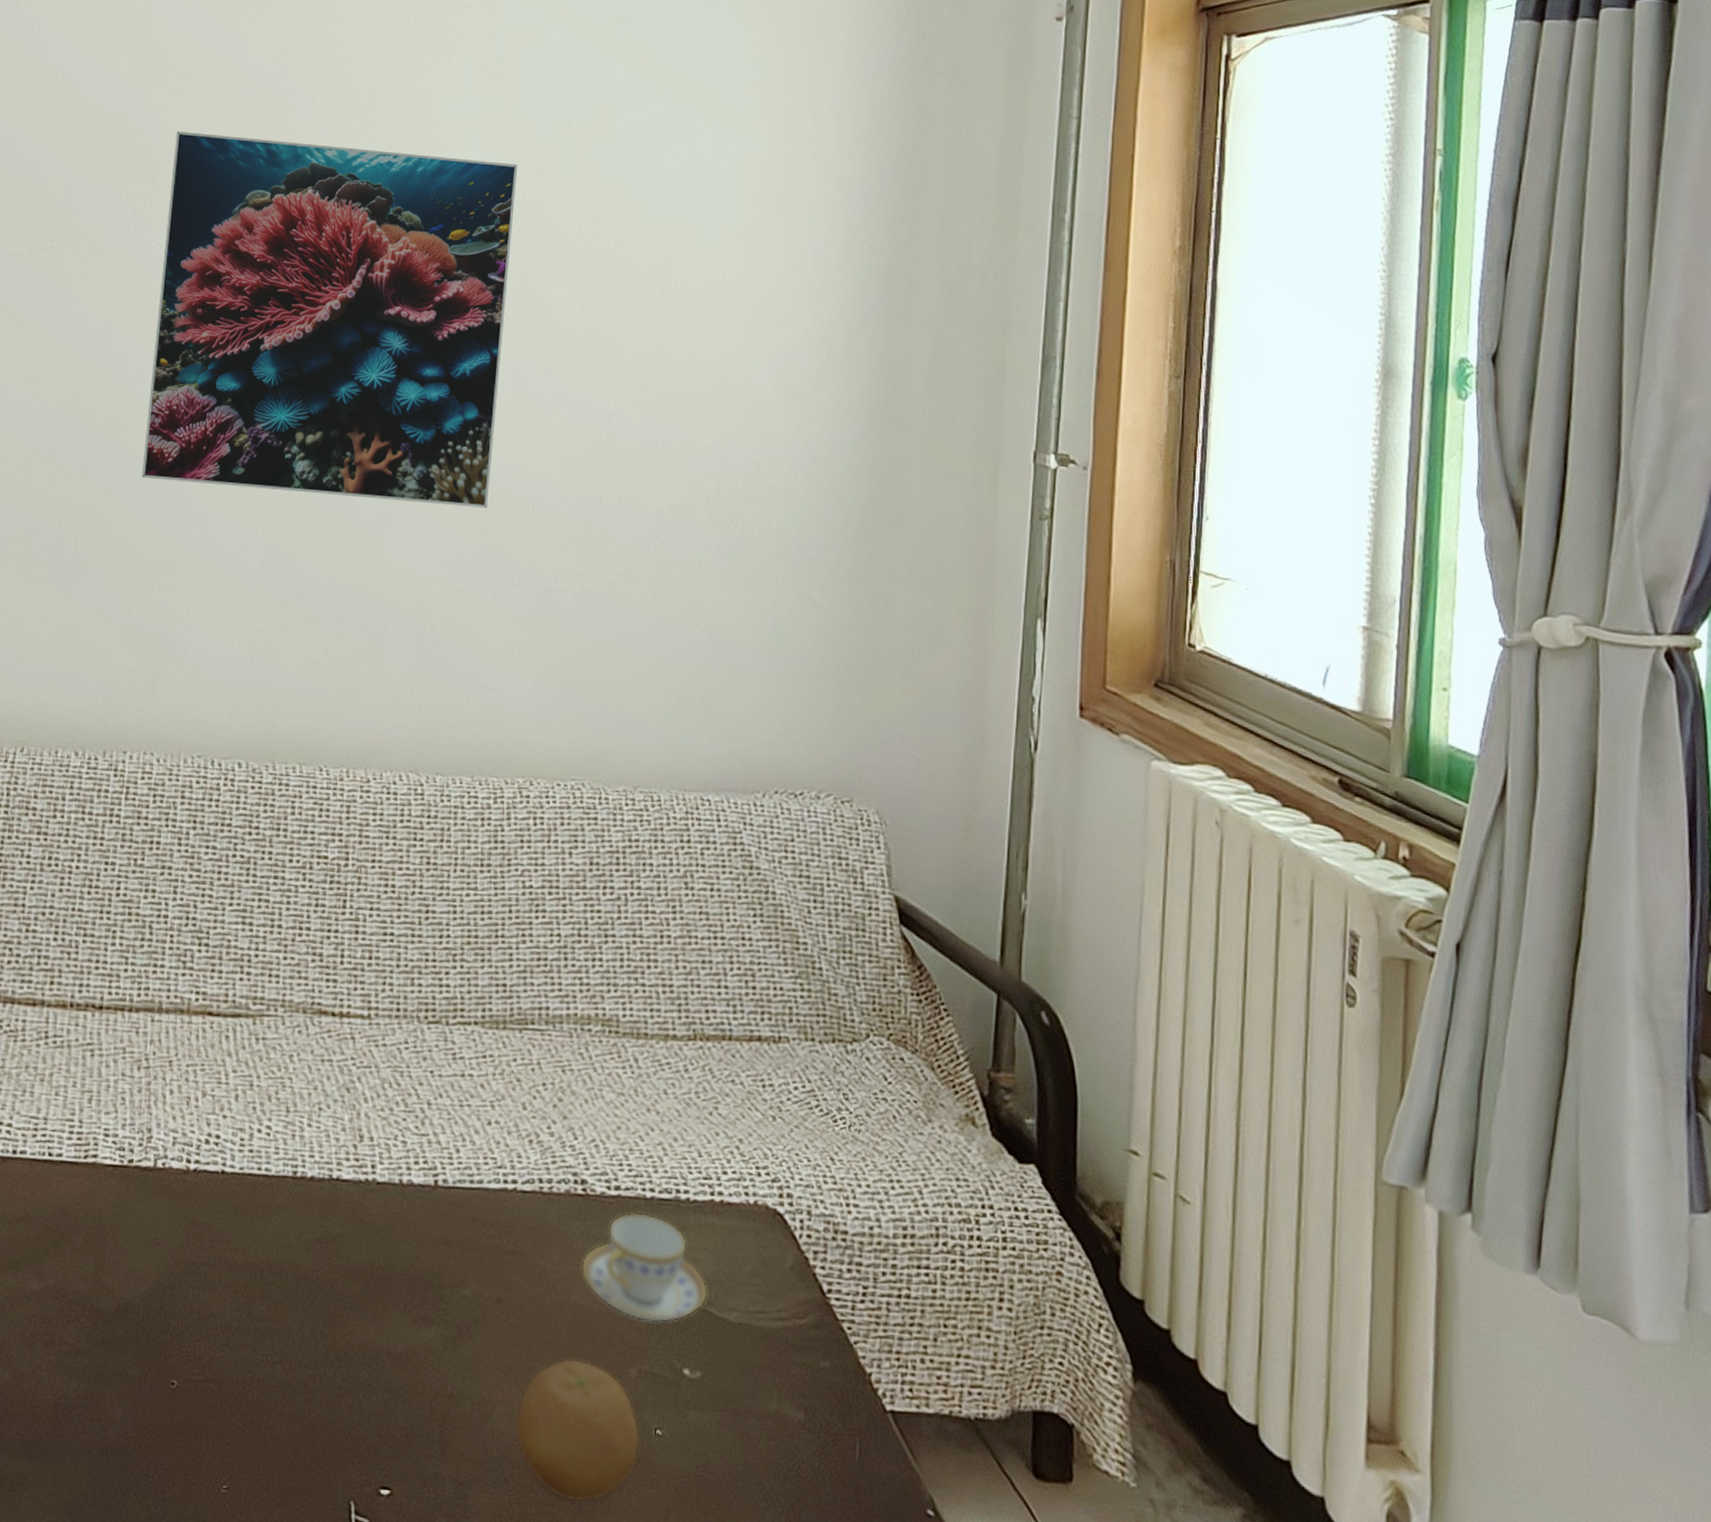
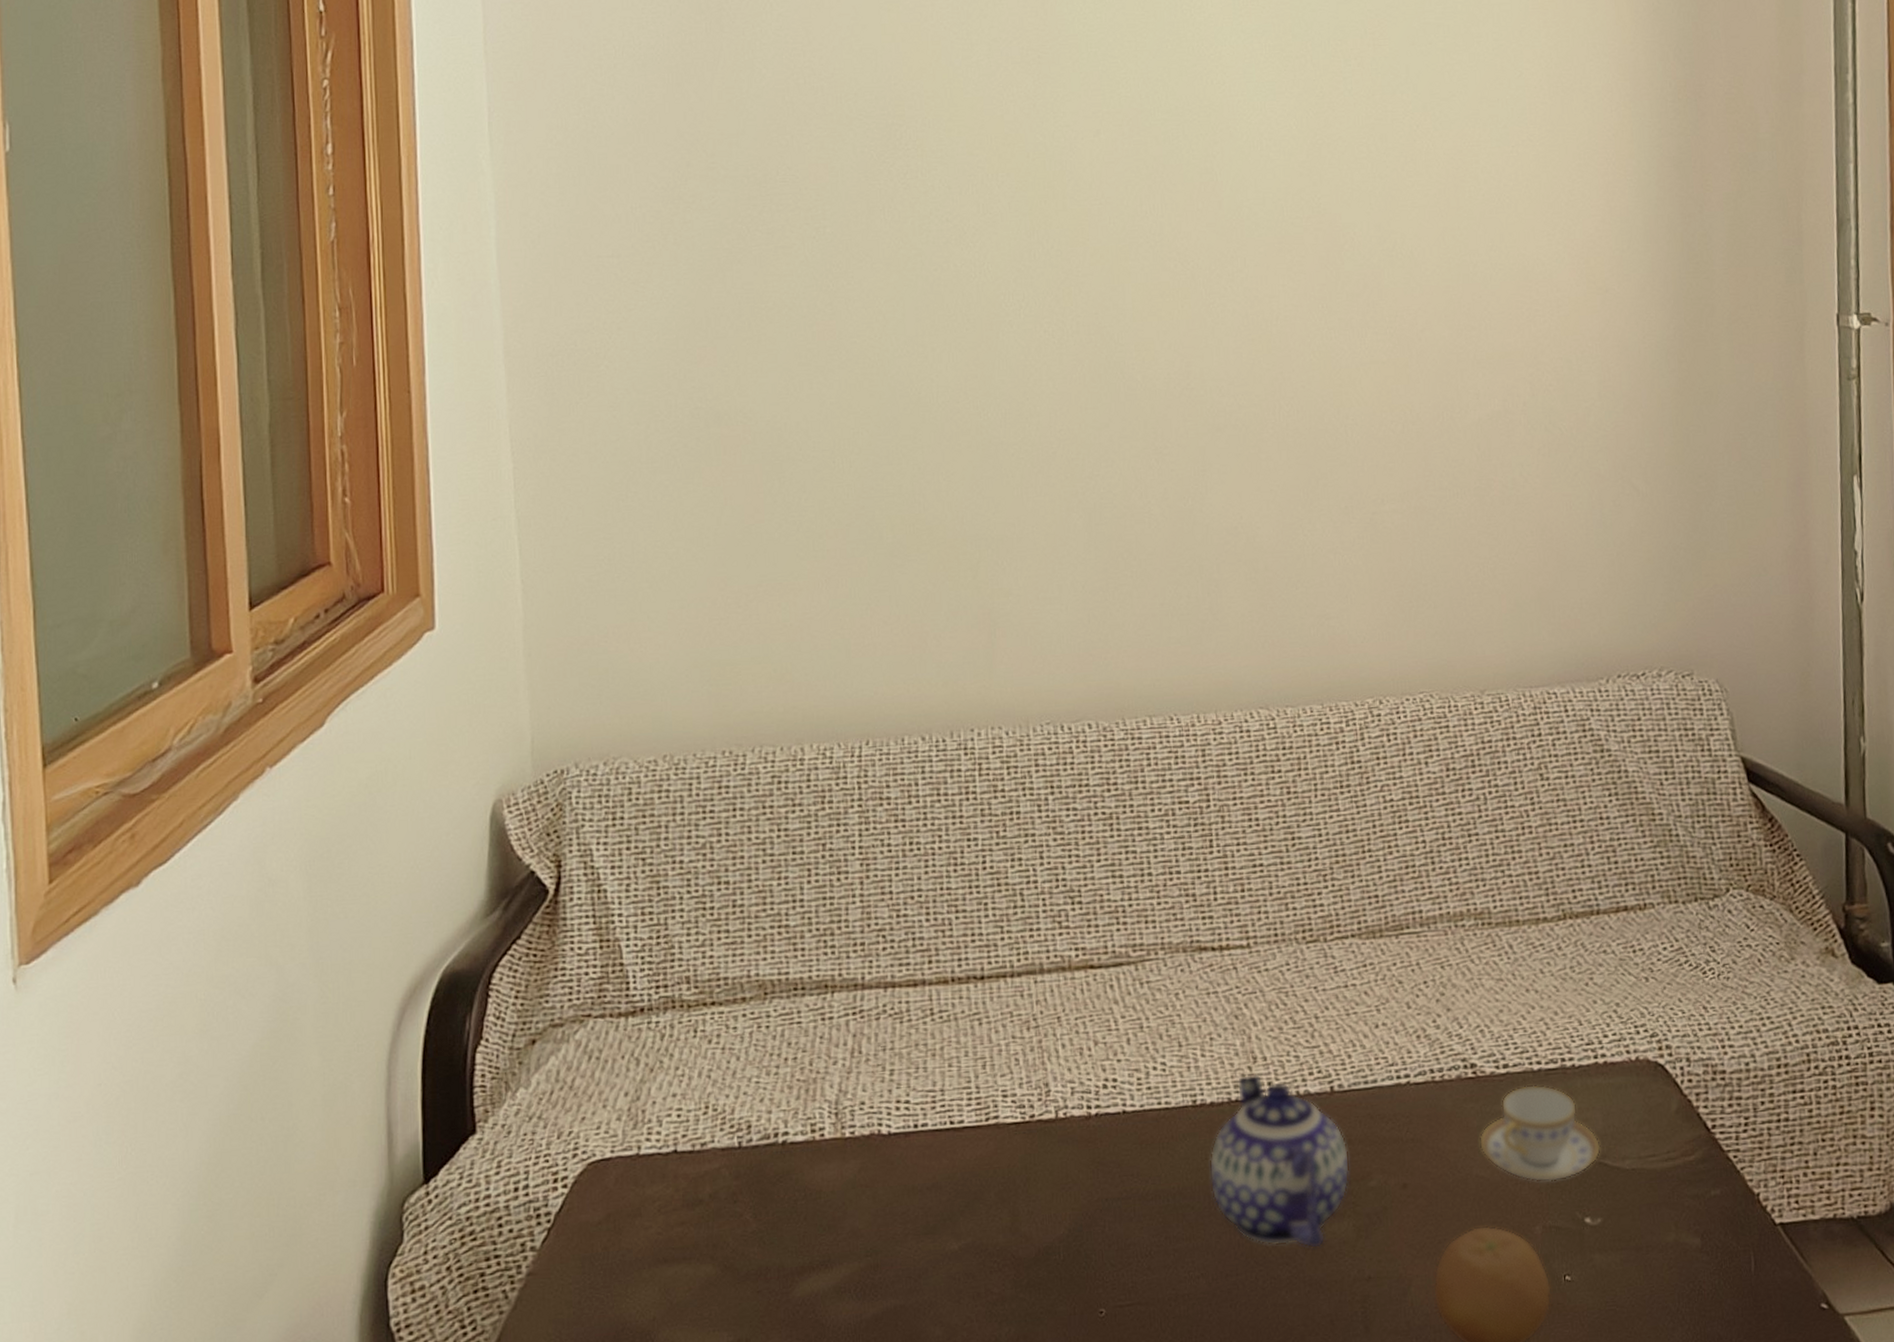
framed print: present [141,131,518,508] -> none [939,90,1307,458]
teapot: none [300,1152,446,1354] -> present [1209,1073,1350,1249]

